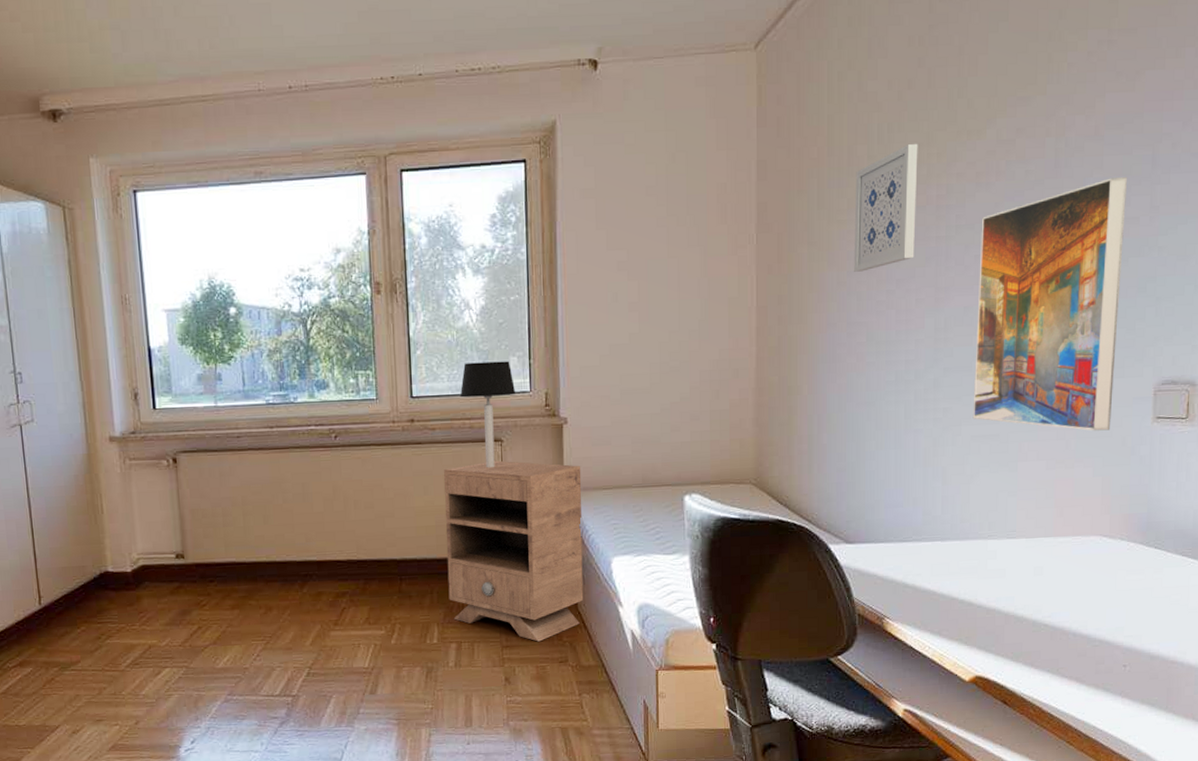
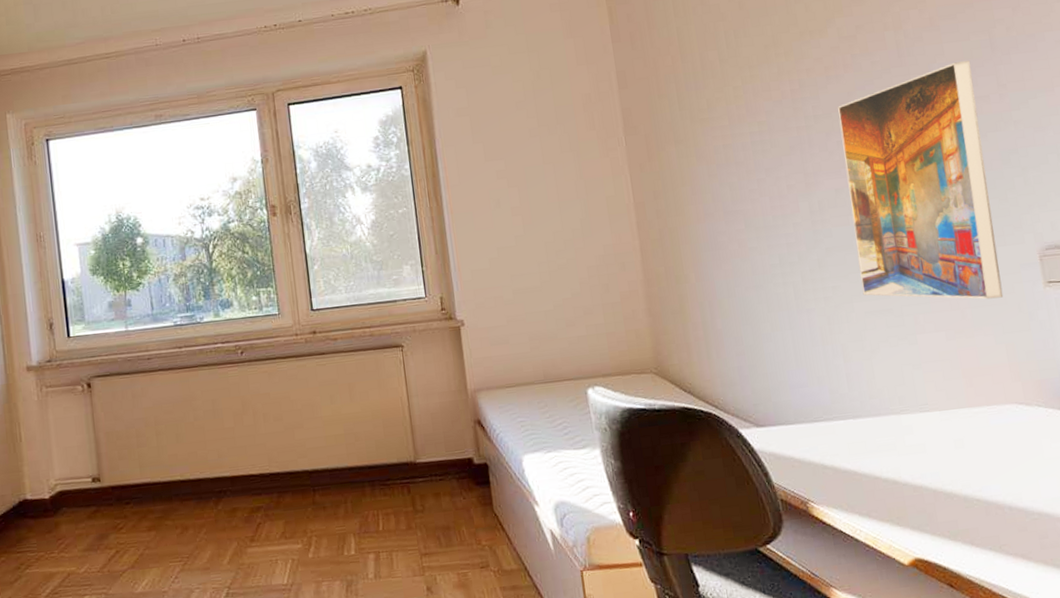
nightstand: present [444,460,584,642] -> none [348,365,499,548]
table lamp: present [460,361,516,468] -> none [358,269,412,374]
wall art: present [853,143,918,272] -> none [710,45,779,165]

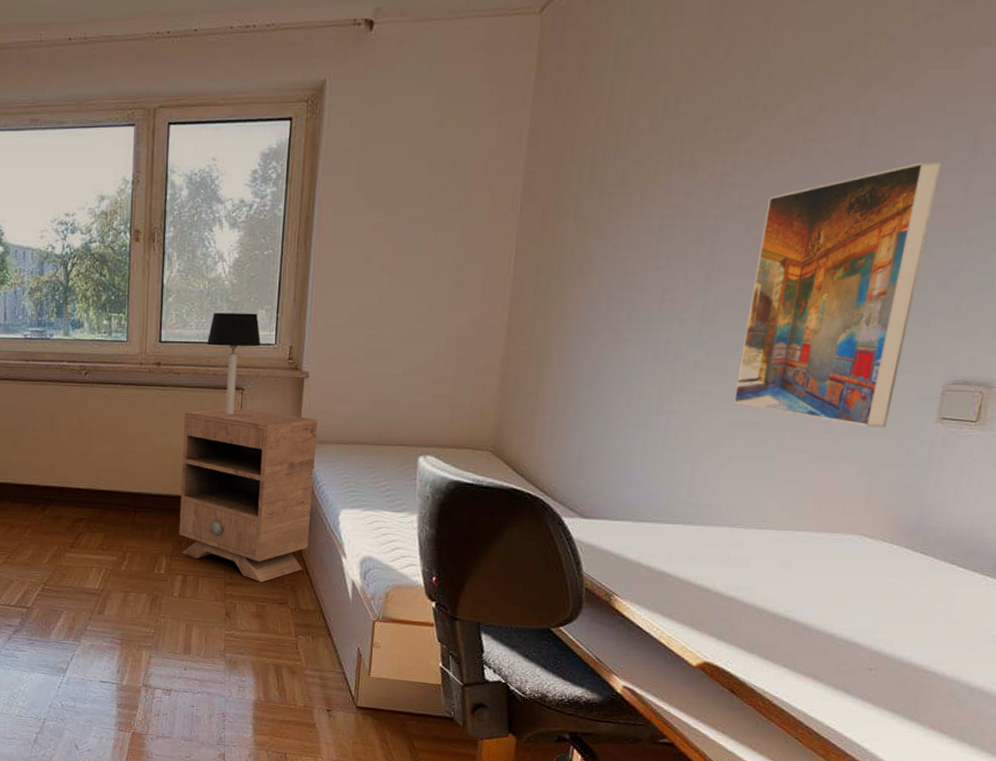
nightstand: none [348,365,499,548] -> present [179,408,318,582]
table lamp: none [358,269,412,374] -> present [206,312,261,415]

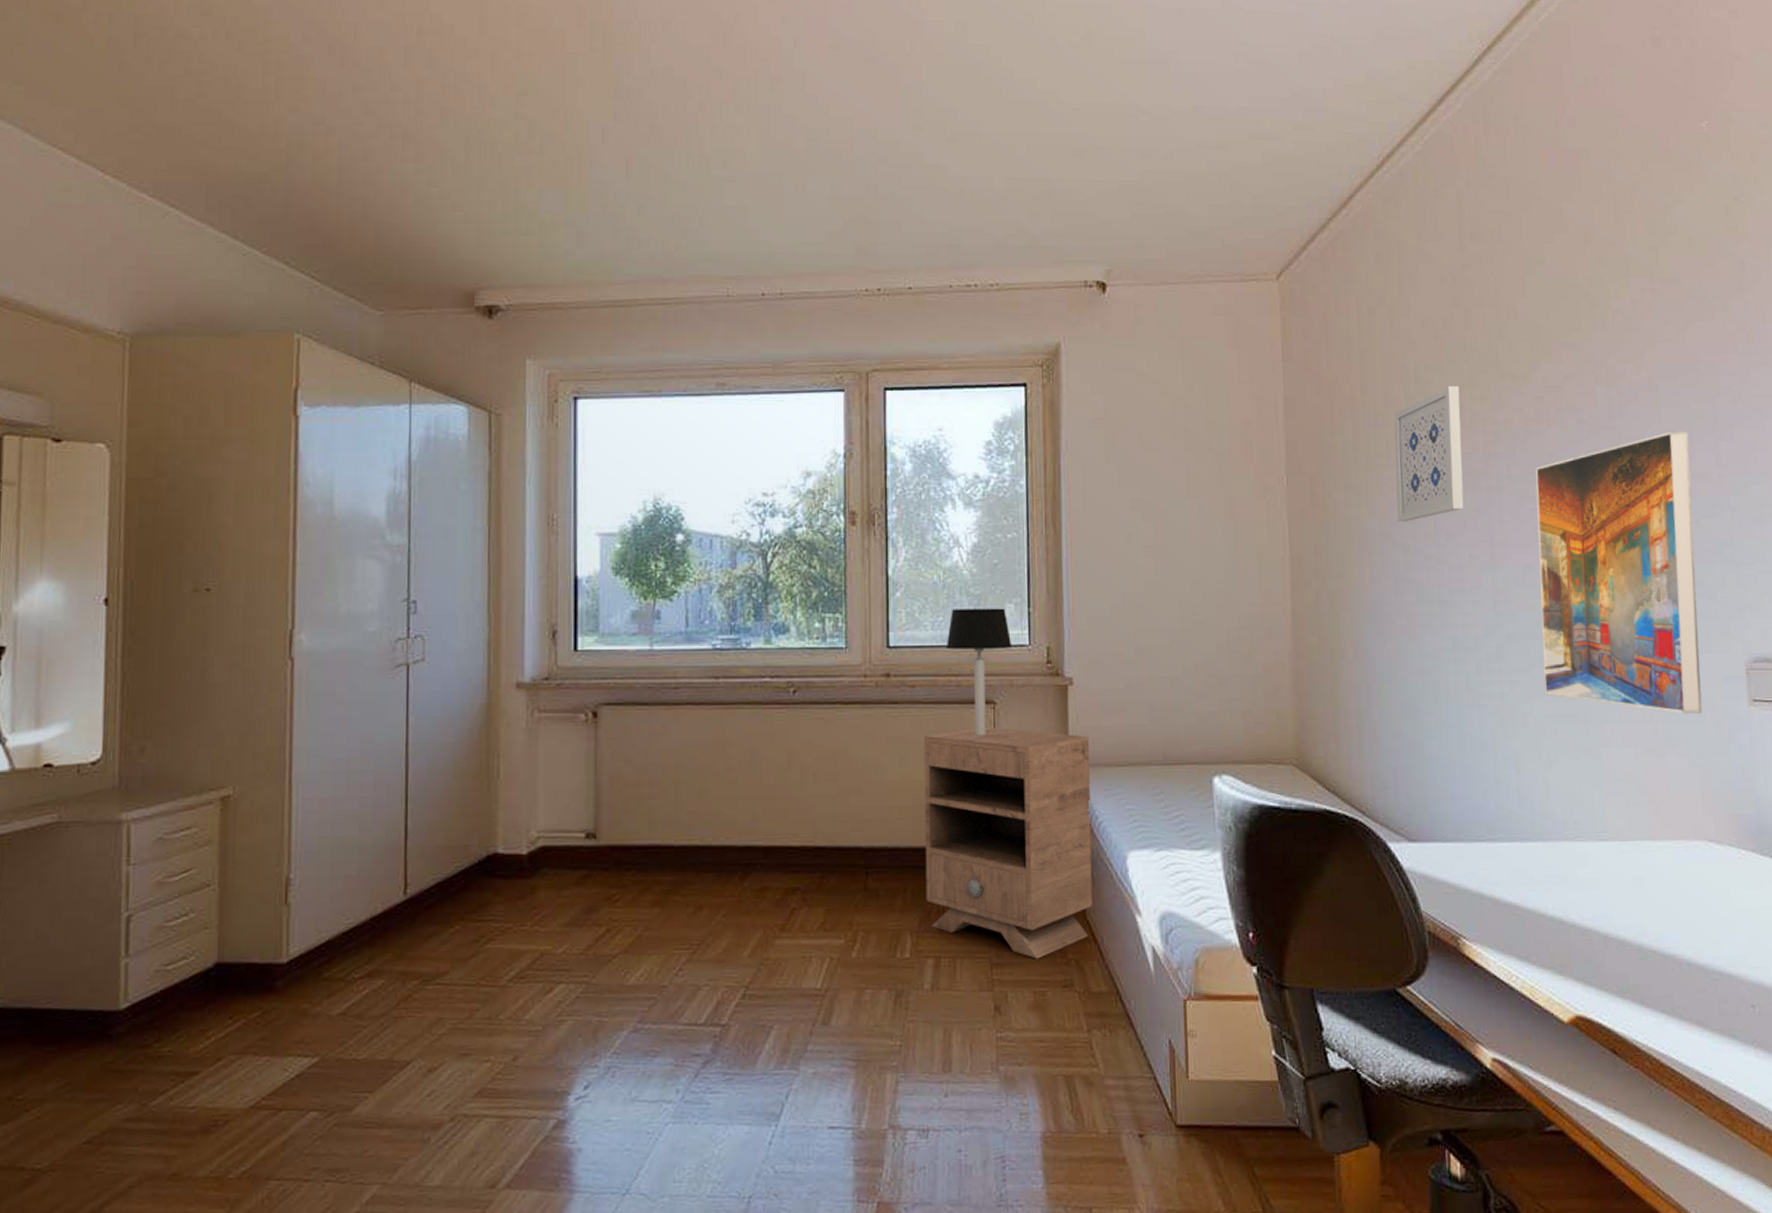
wall art: none [620,116,707,246] -> present [1393,385,1464,522]

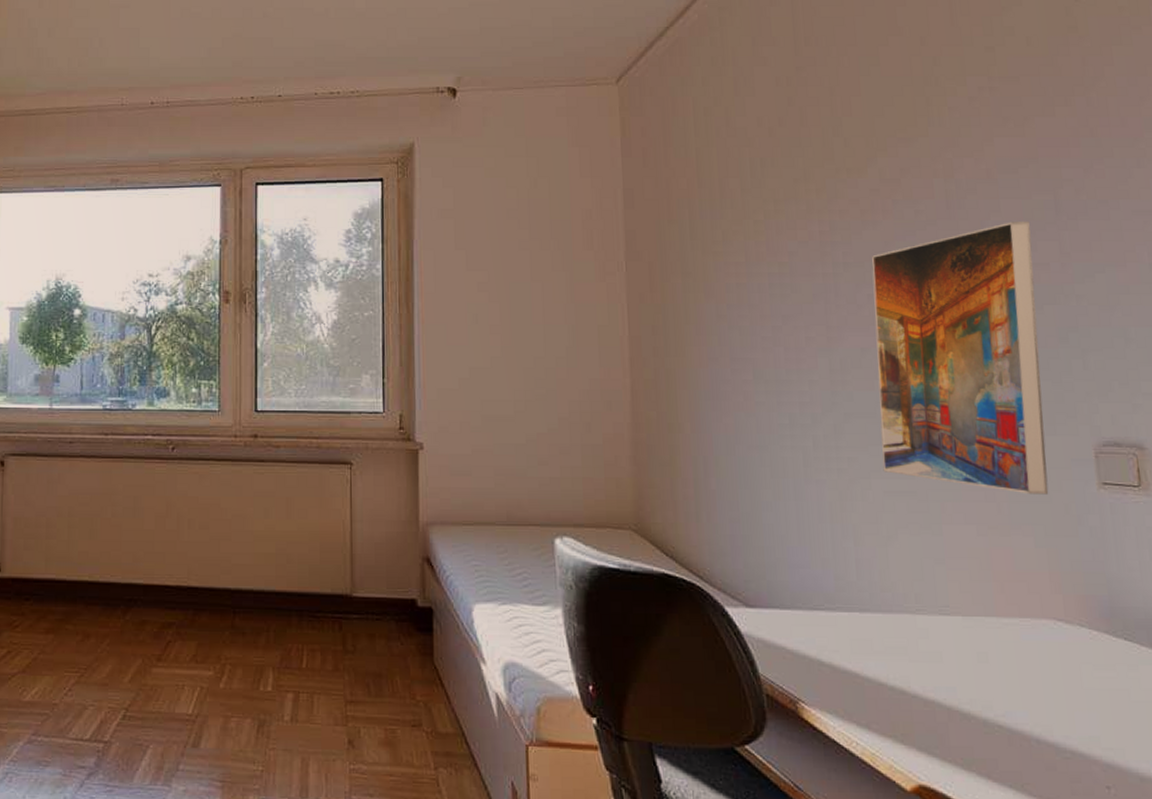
nightstand: present [924,727,1093,959] -> none [286,485,441,699]
table lamp: present [945,608,1013,736] -> none [307,378,368,493]
wall art: present [1393,385,1464,522] -> none [729,178,800,305]

